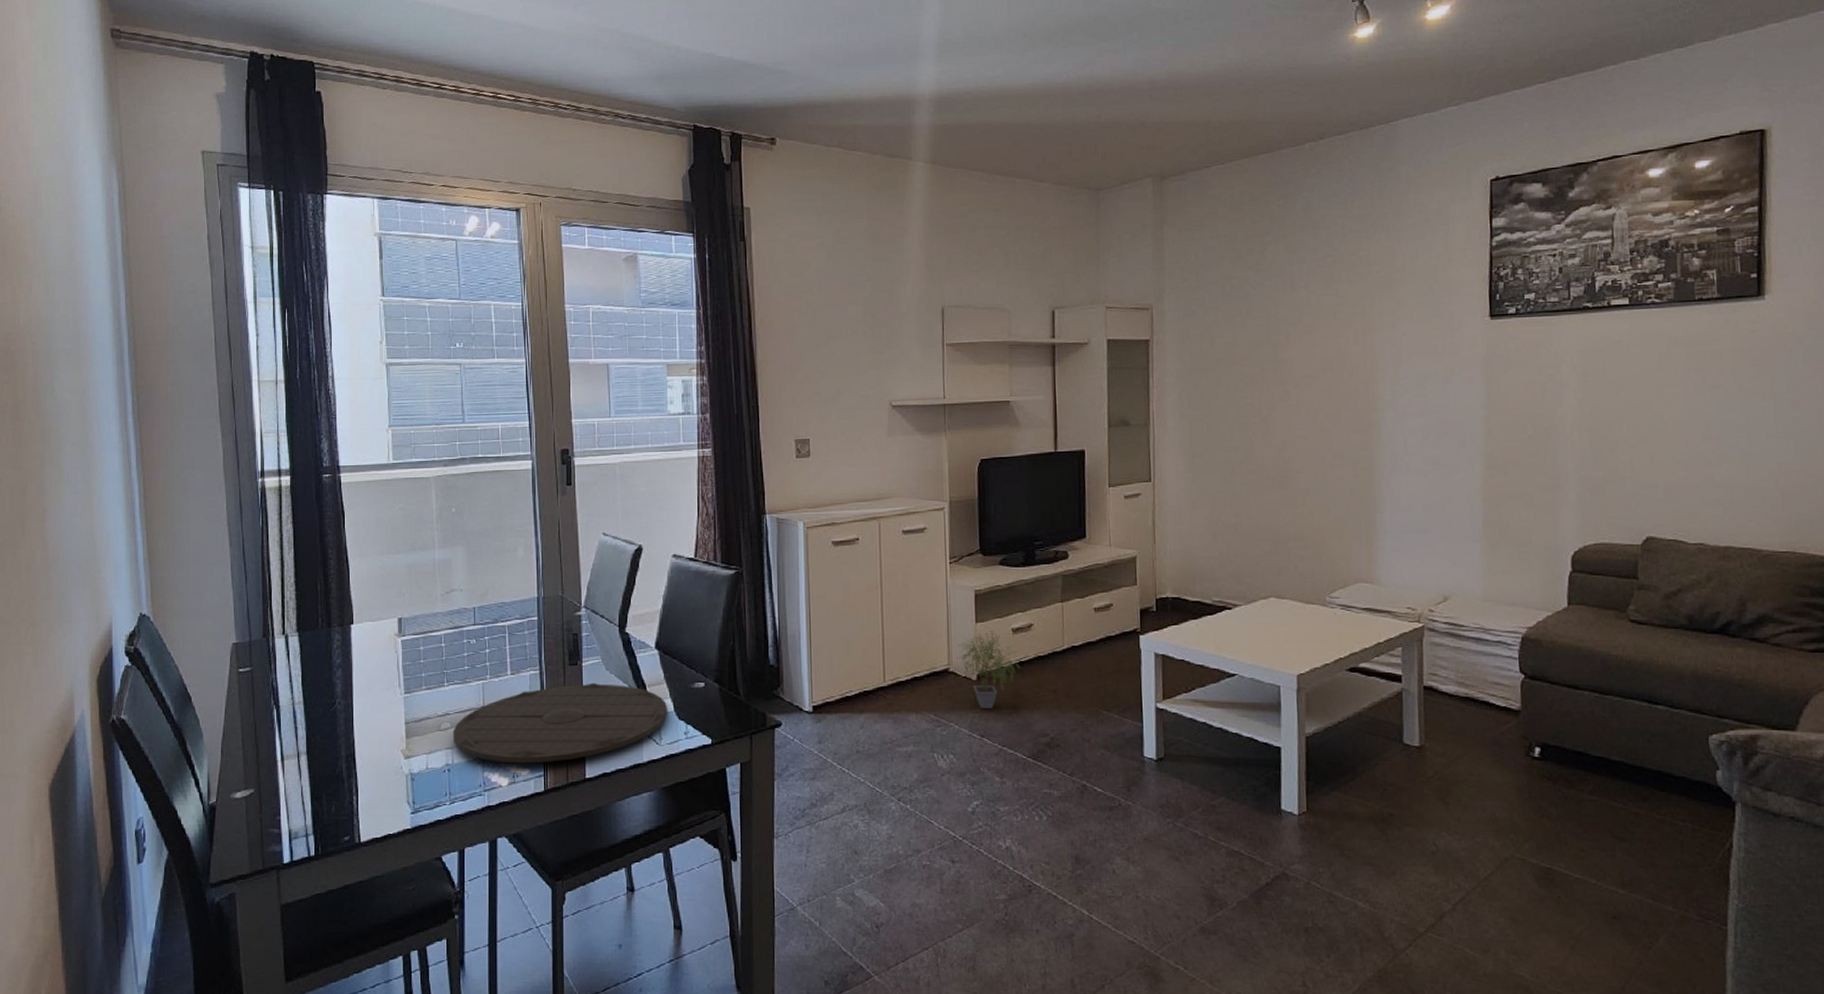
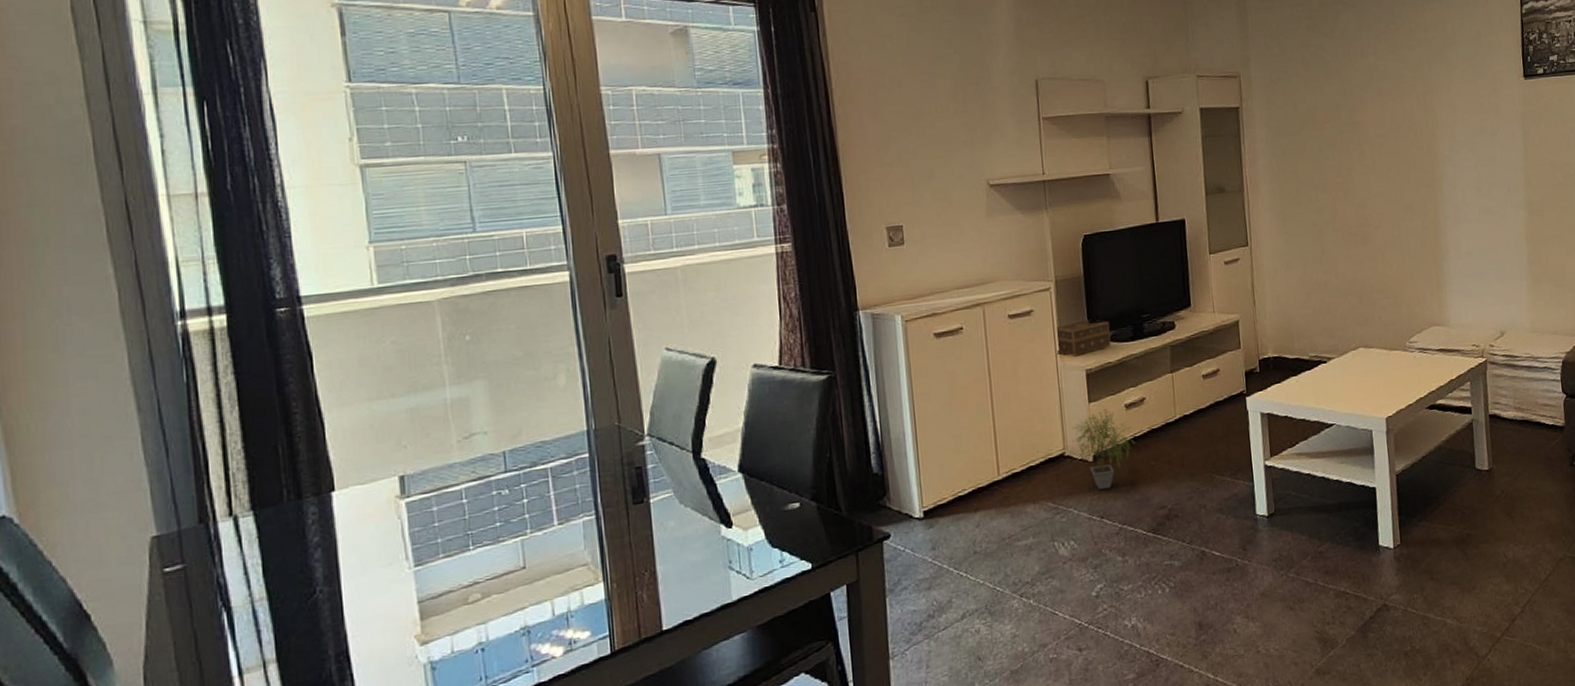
placemat: present [453,682,668,763] -> none [484,518,759,630]
decorative box: none [948,542,1001,576] -> present [1057,319,1111,357]

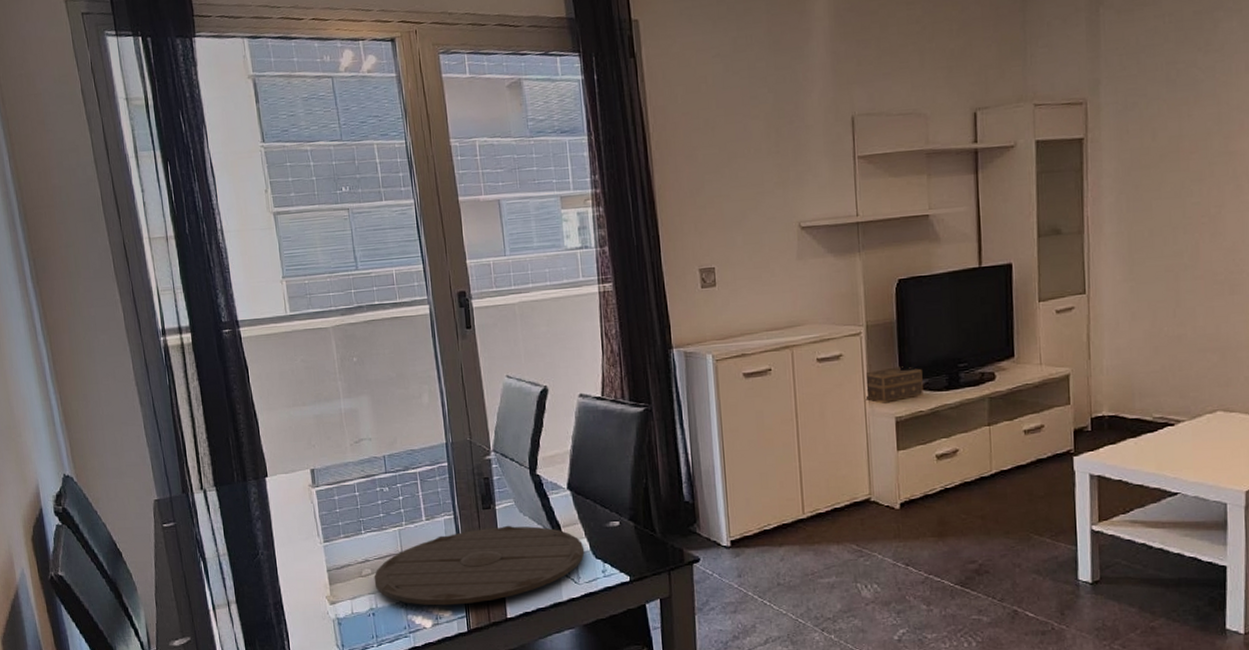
placemat: none [484,518,759,630] -> present [374,525,585,606]
potted plant: present [1072,409,1136,490] -> none [878,458,947,537]

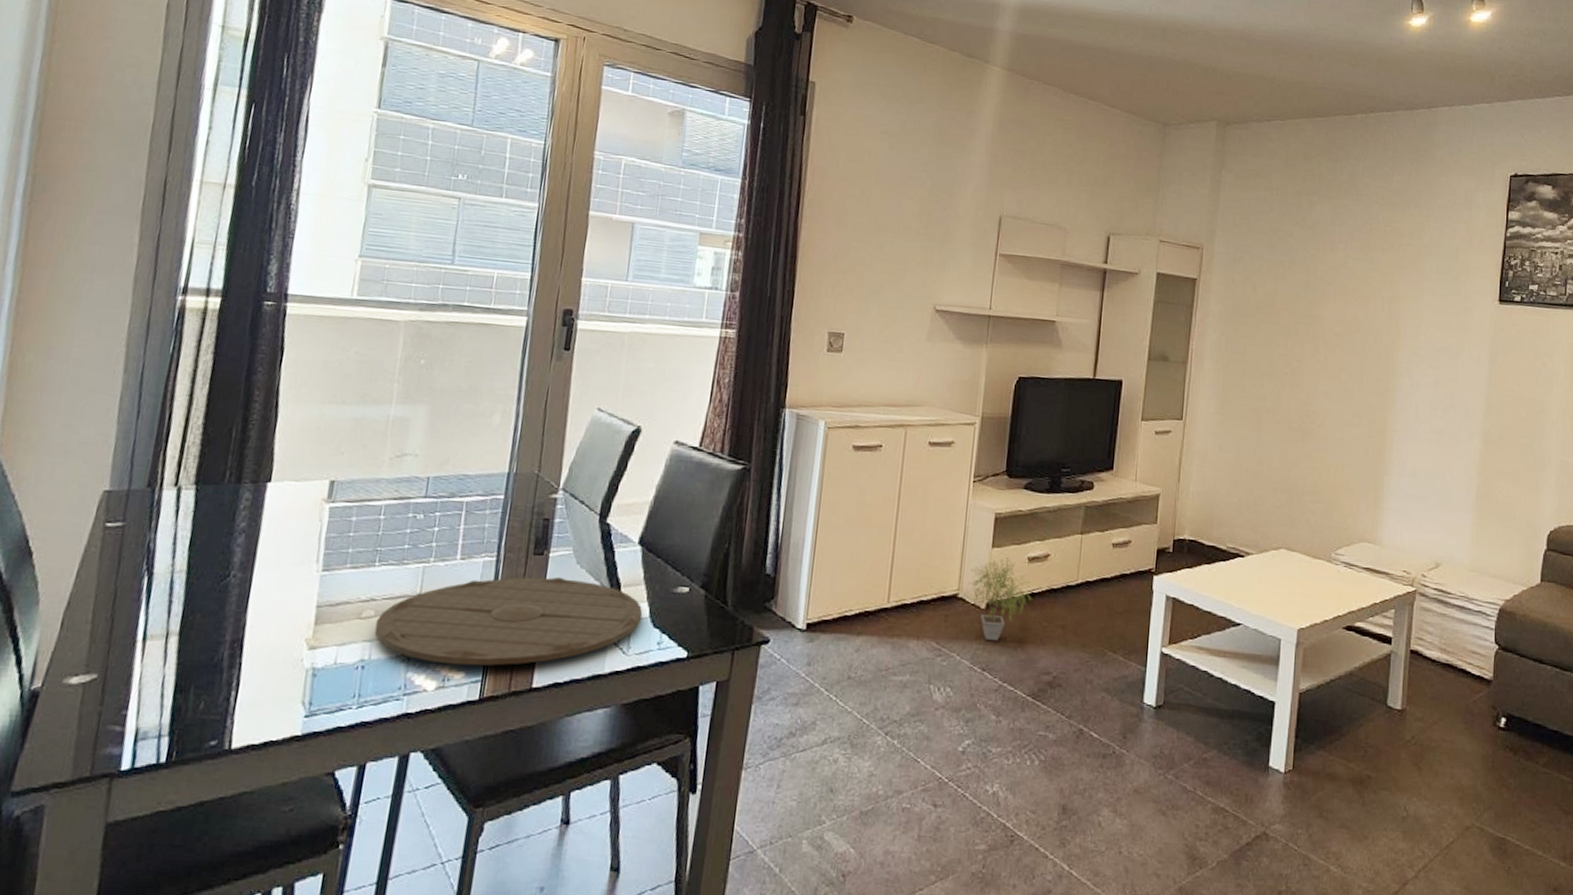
decorative box: present [867,366,924,403] -> none [971,462,1028,498]
potted plant: none [878,458,947,537] -> present [967,557,1033,640]

